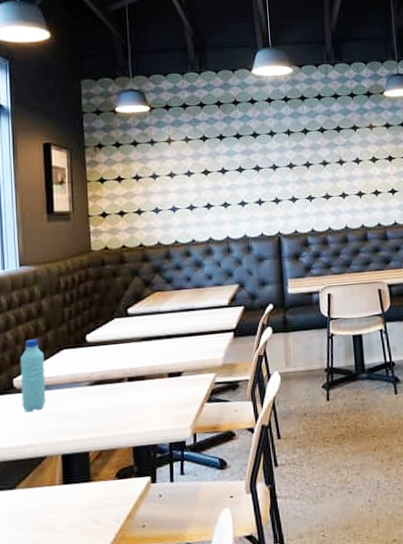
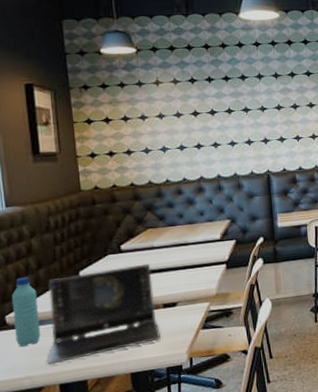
laptop: none [51,329,164,434] -> present [47,263,161,365]

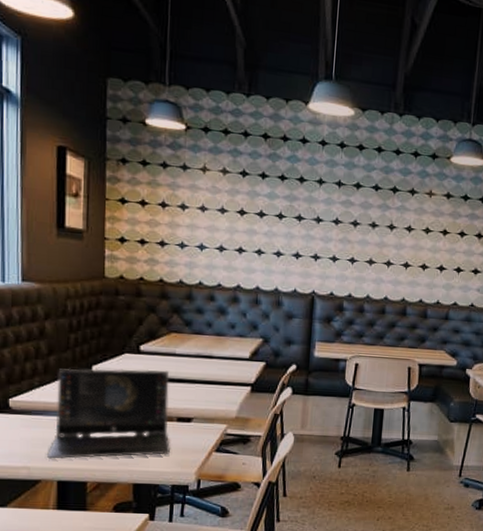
water bottle: present [11,276,41,347] -> none [17,360,45,435]

